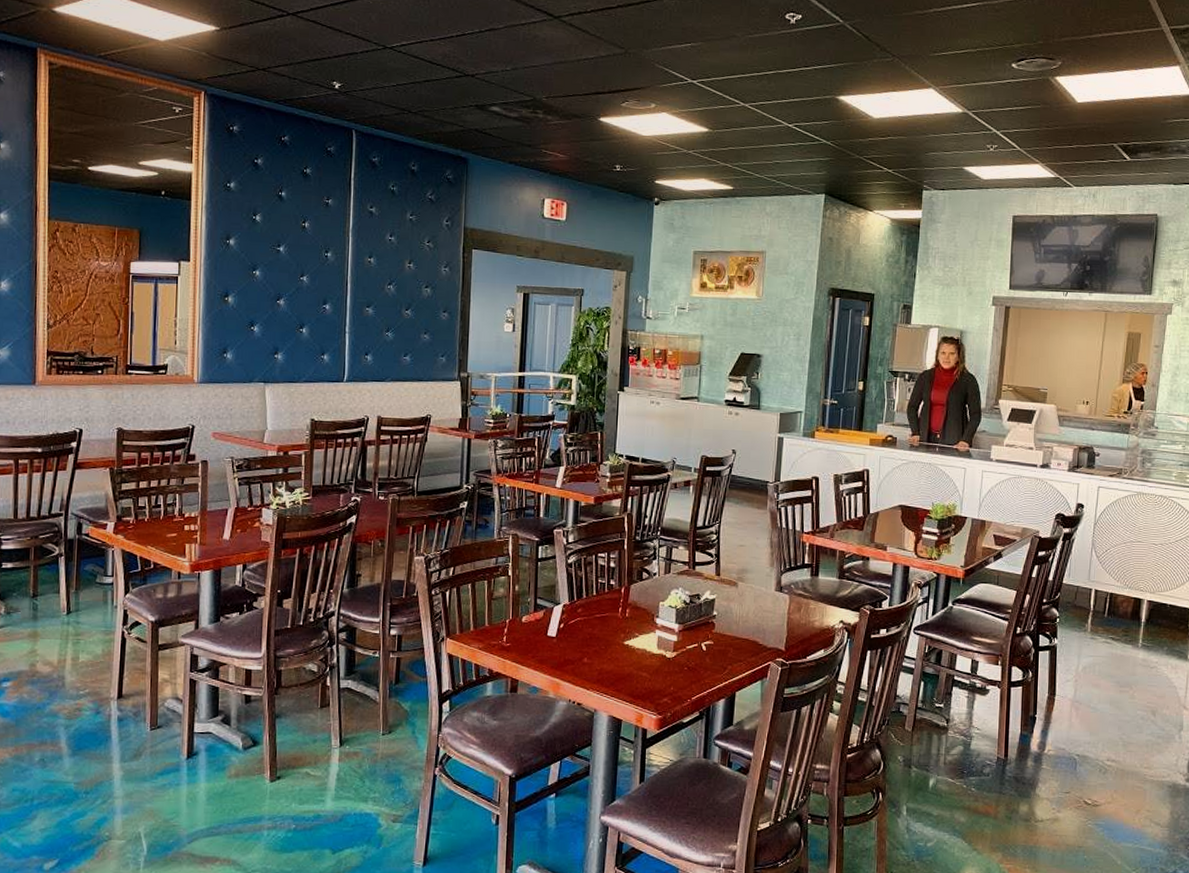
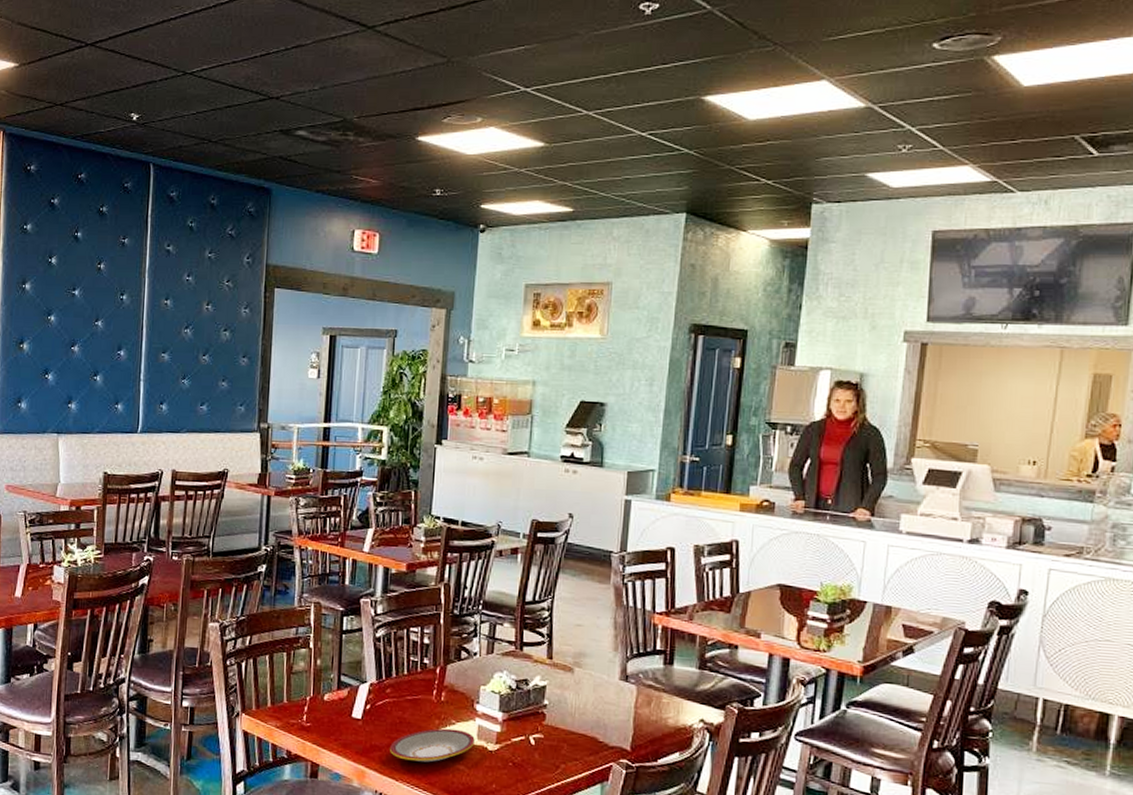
plate: none [582,641,655,672] -> present [390,728,475,763]

